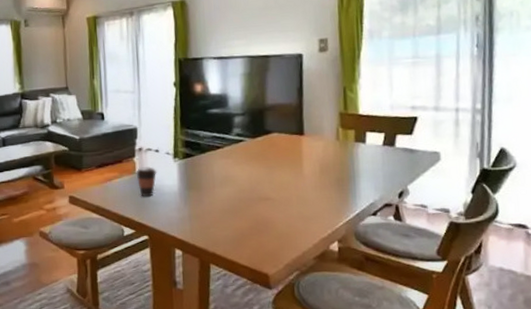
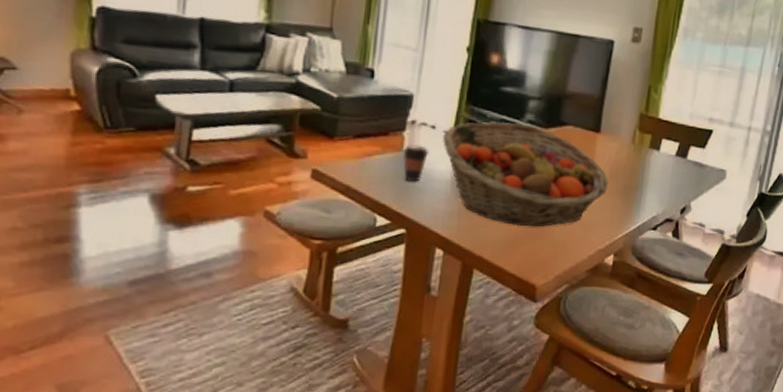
fruit basket: none [166,137,321,225] -> present [443,121,608,227]

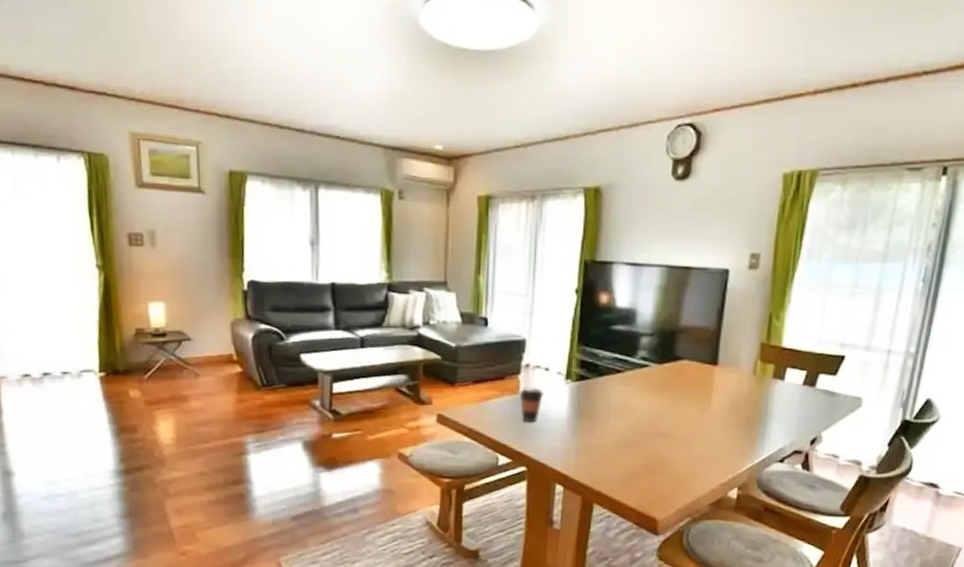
fruit basket: present [443,121,608,227] -> none [557,360,729,463]

